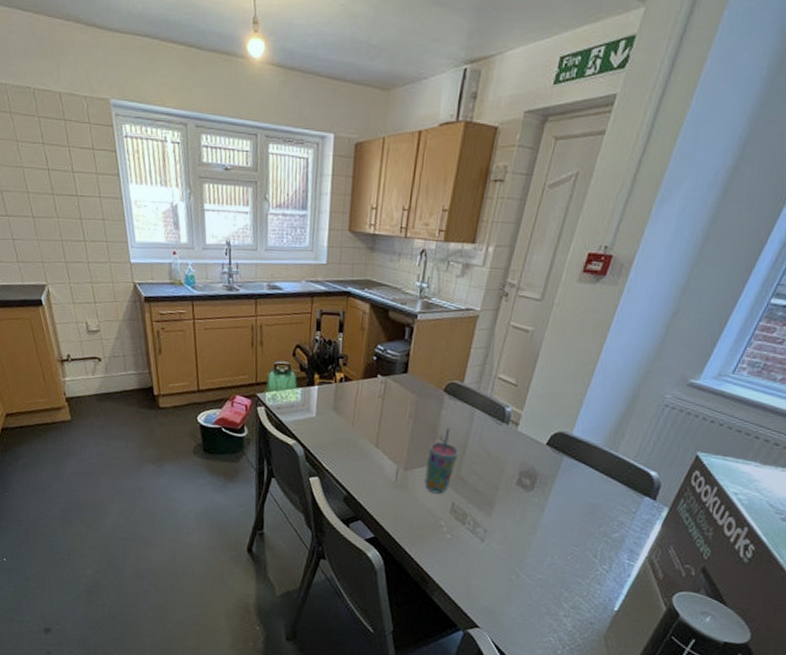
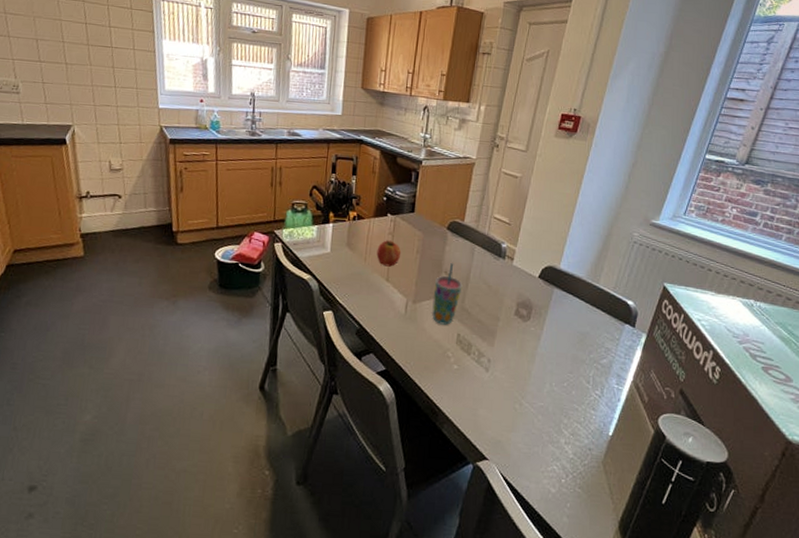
fruit: none [365,403,393,432] -> present [376,240,402,267]

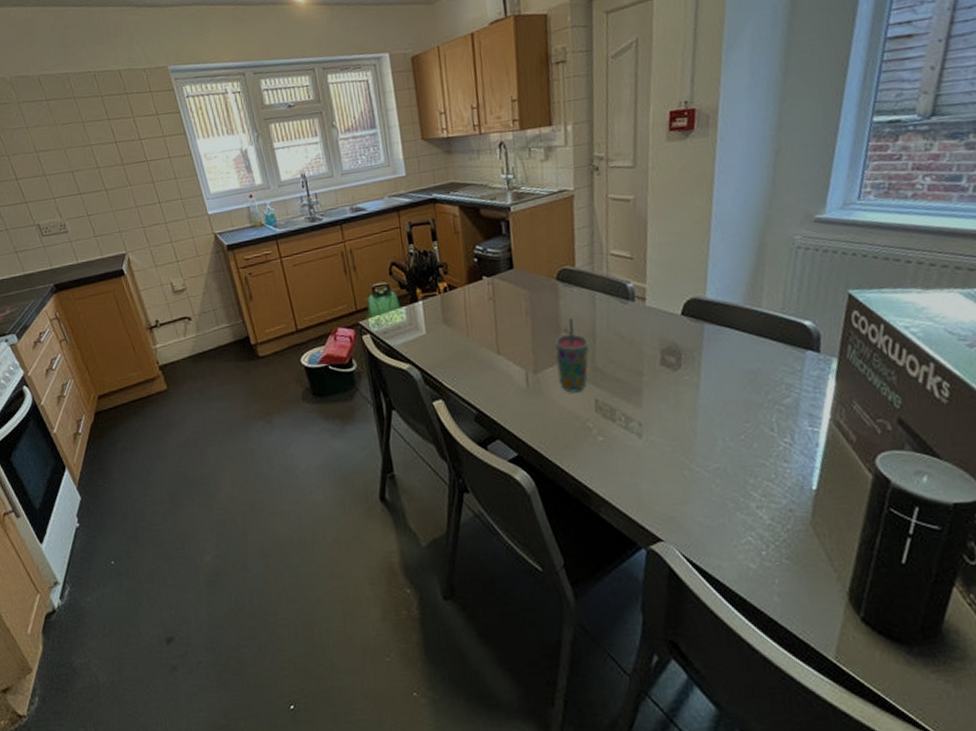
fruit: present [376,240,402,267] -> none [478,306,508,338]

